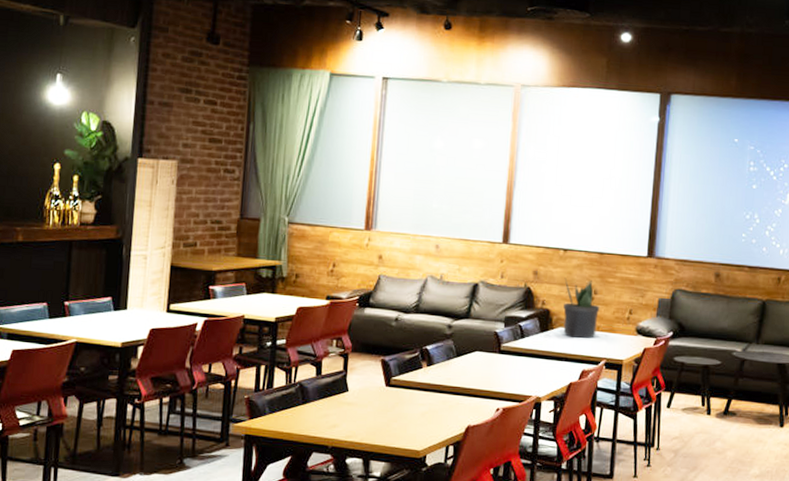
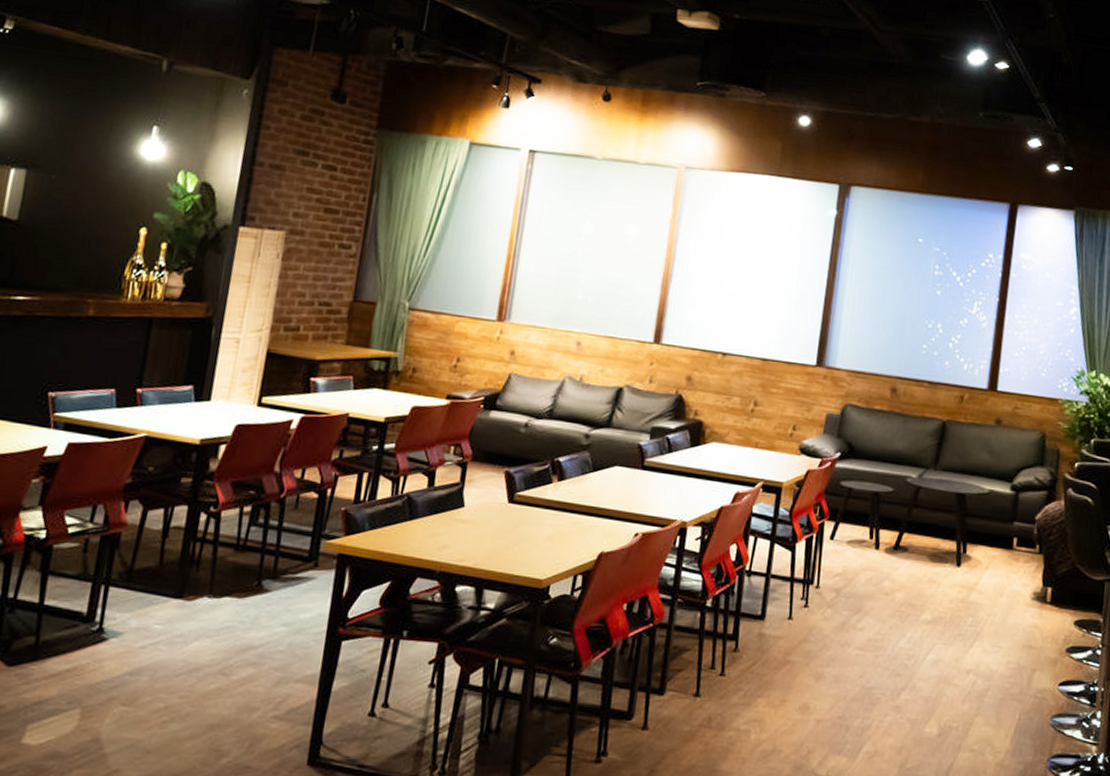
planter: present [563,278,600,338] -> none [716,385,760,456]

